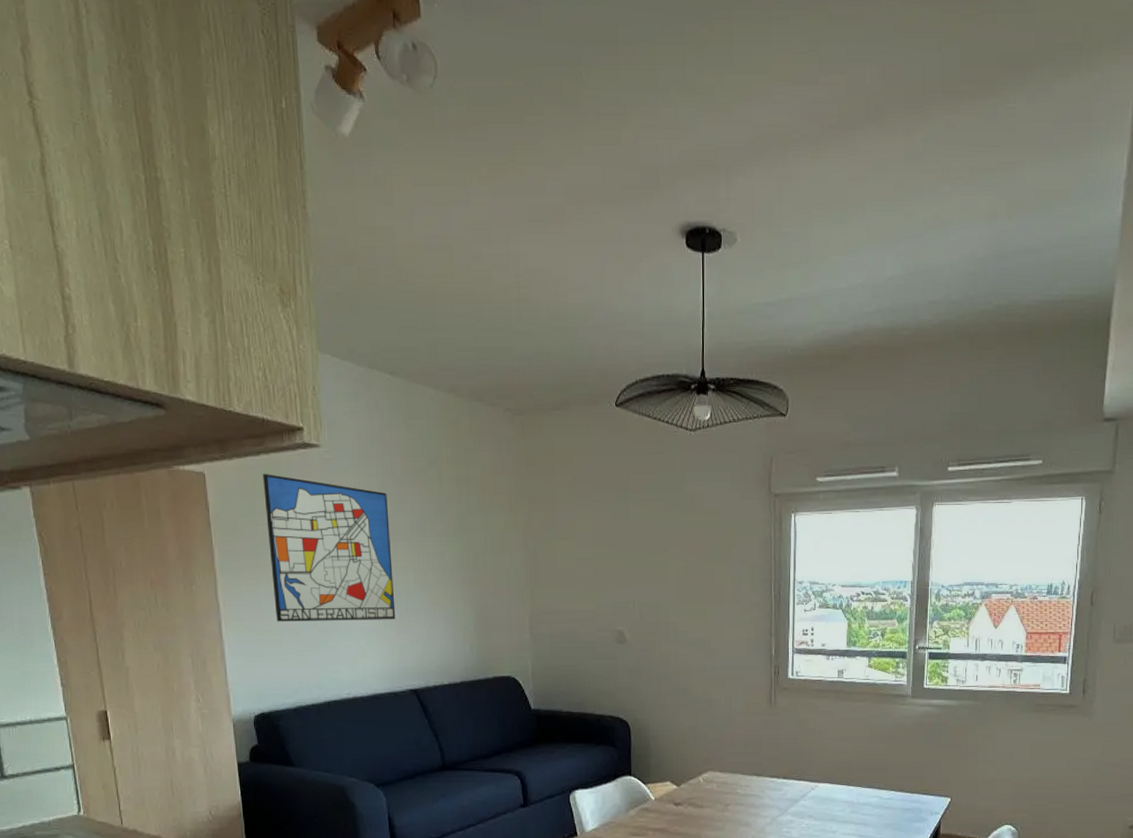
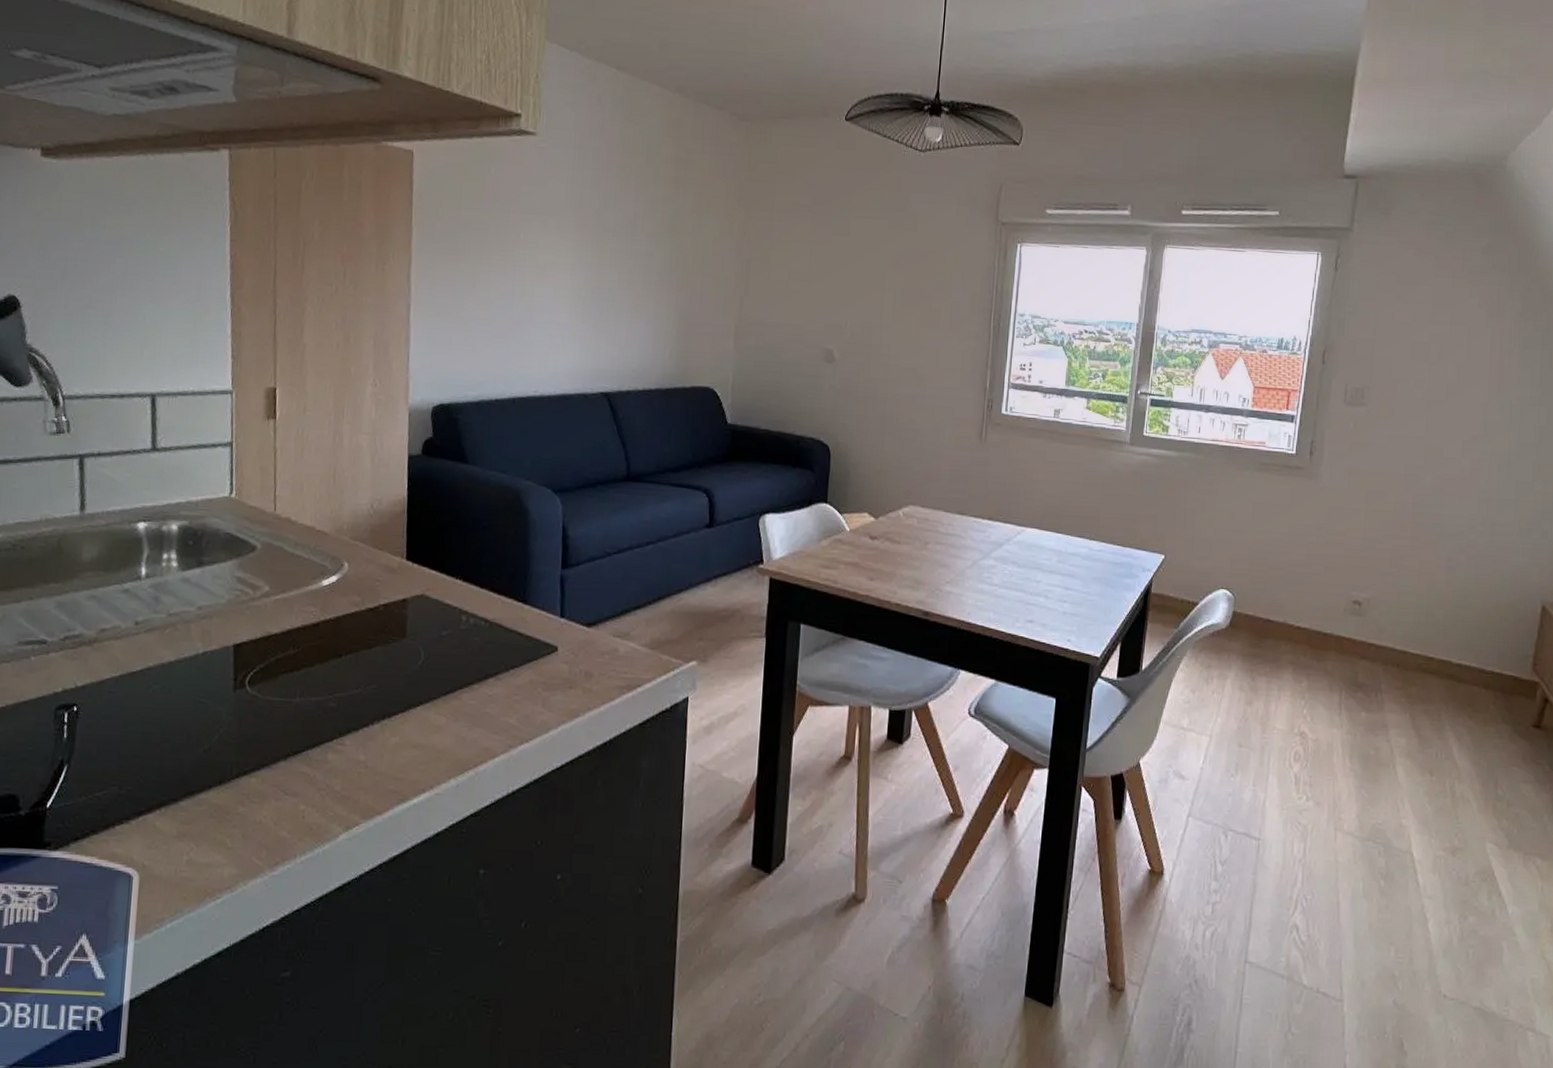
wall art: present [263,473,396,622] -> none [469,156,600,318]

